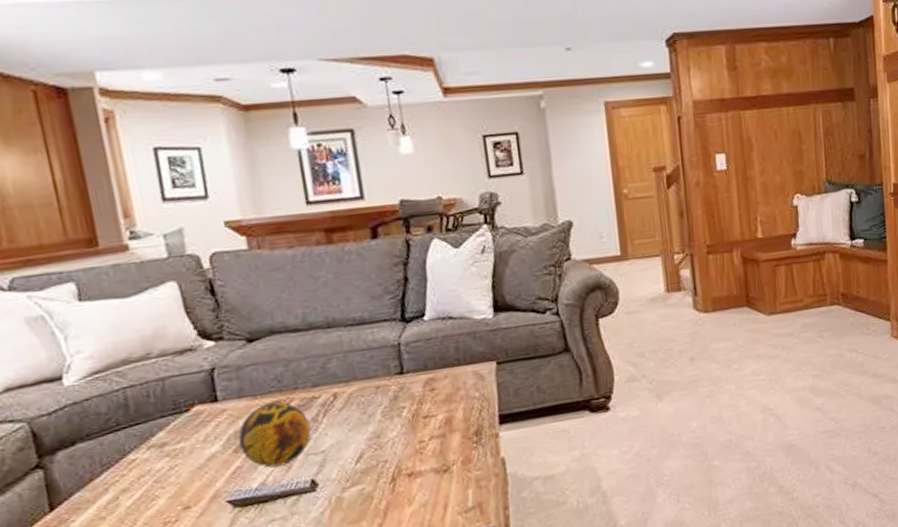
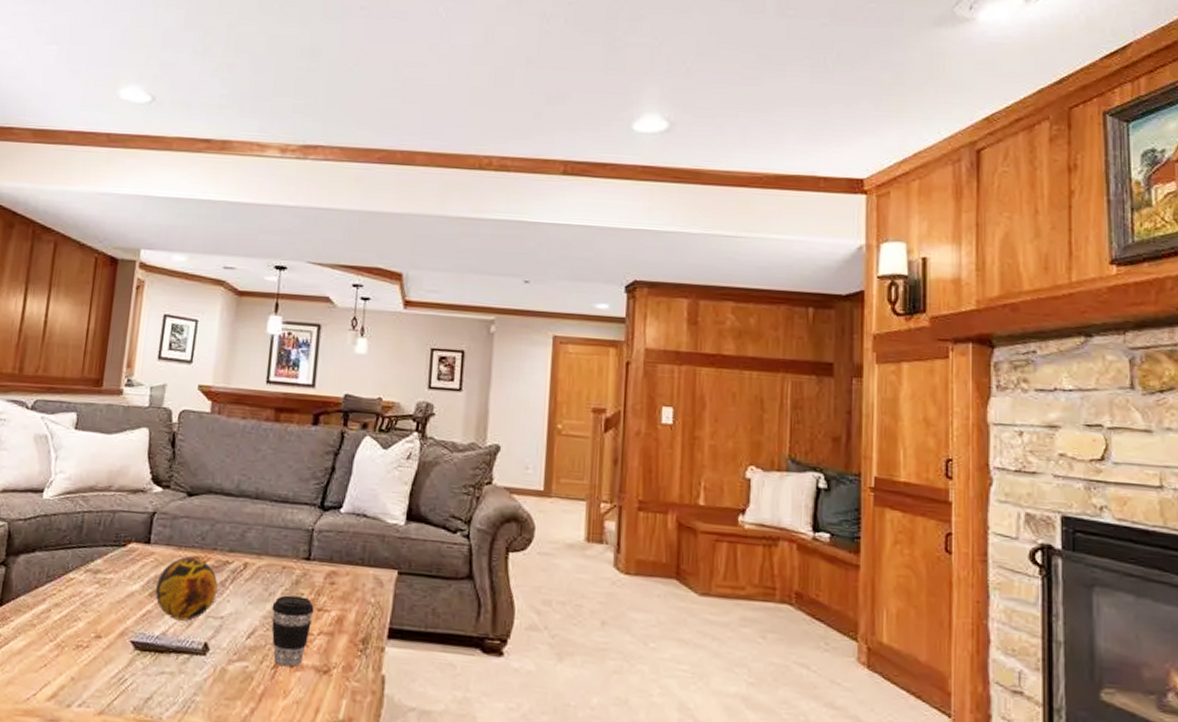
coffee cup: none [374,409,421,478] -> present [271,595,314,667]

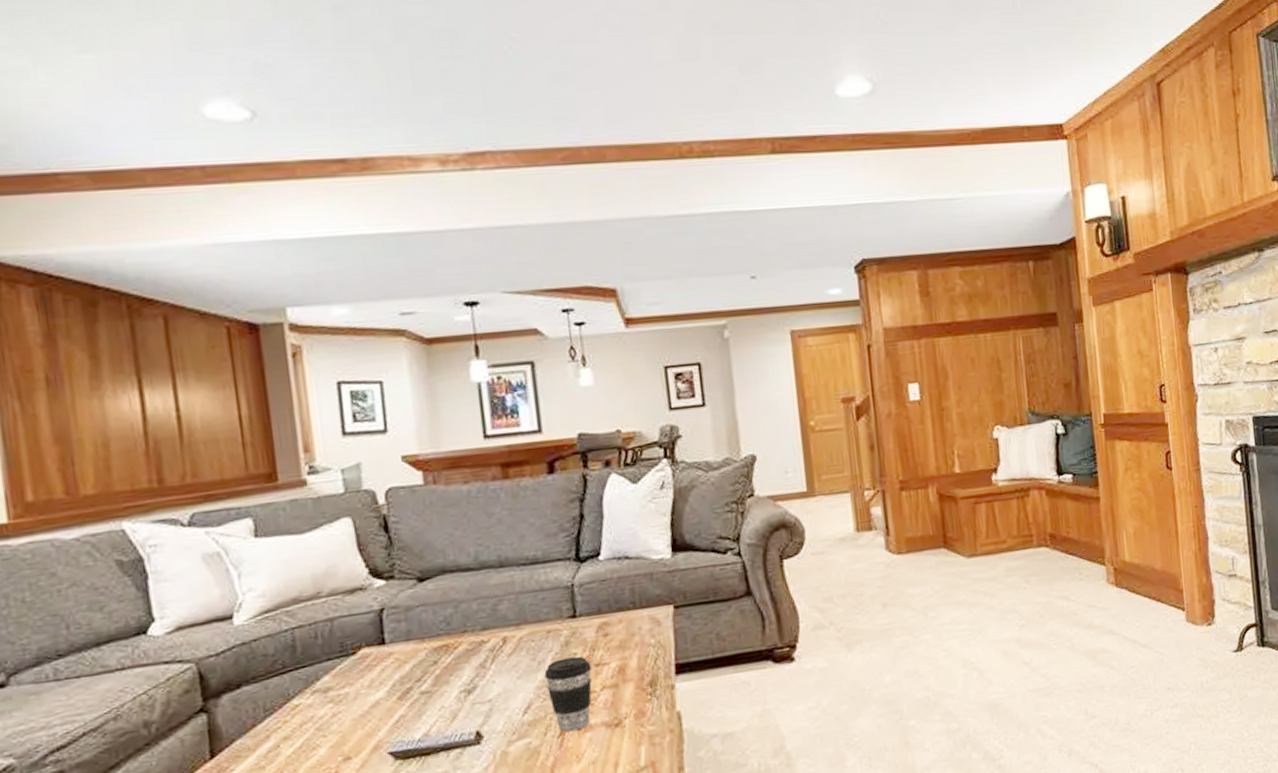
decorative orb: present [155,556,218,621] -> none [404,645,479,717]

